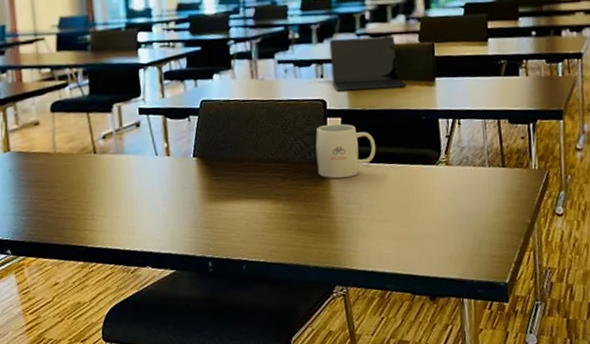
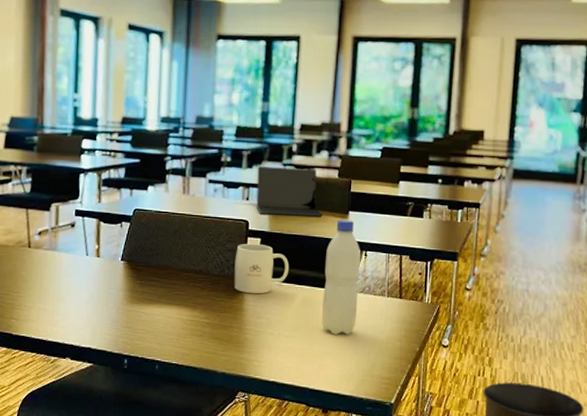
water bottle: none [414,87,457,214] -> present [321,220,361,335]

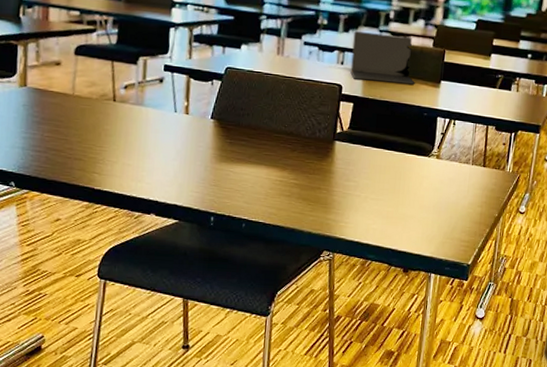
mug: present [234,243,290,294] -> none [324,107,380,158]
water bottle: present [321,220,361,335] -> none [407,88,450,200]

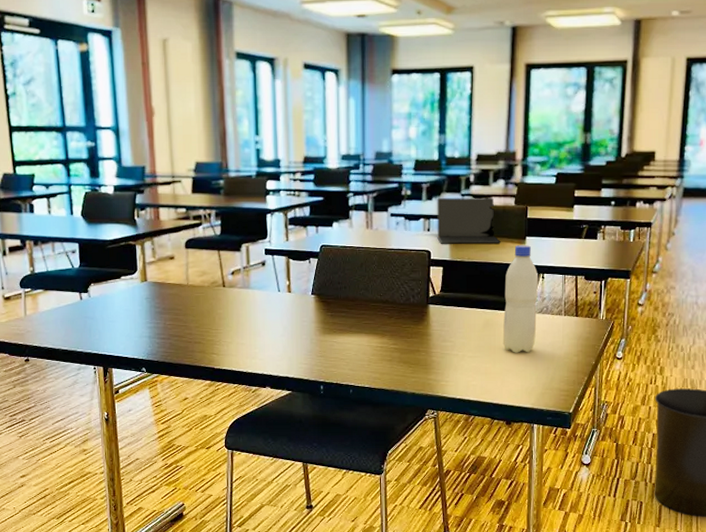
water bottle: none [407,88,450,200] -> present [502,245,539,353]

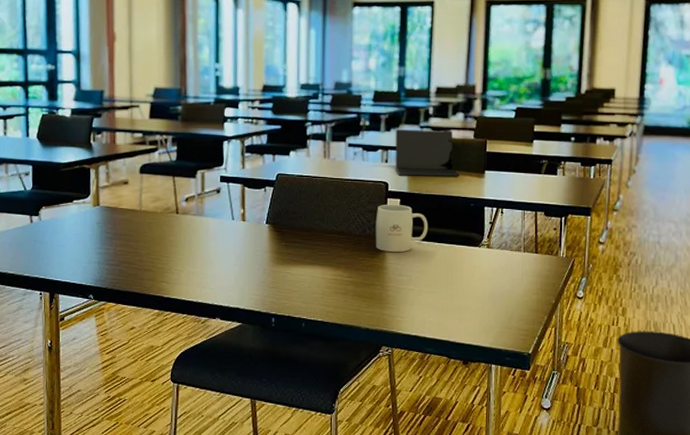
mug: none [419,272,471,320] -> present [375,204,429,253]
water bottle: present [502,245,539,353] -> none [460,179,498,290]

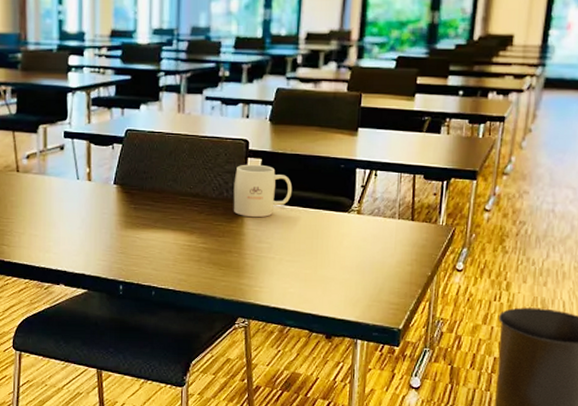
laptop: present [395,130,459,178] -> none [257,81,329,136]

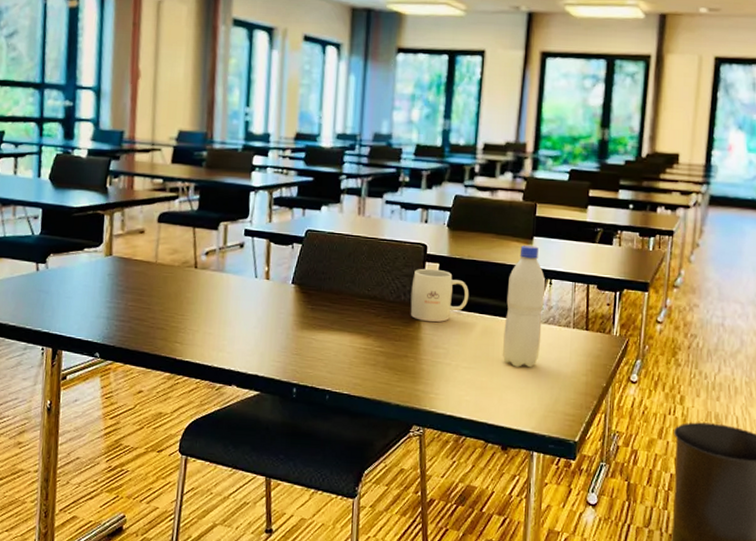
water bottle: none [326,137,371,259] -> present [502,245,546,368]

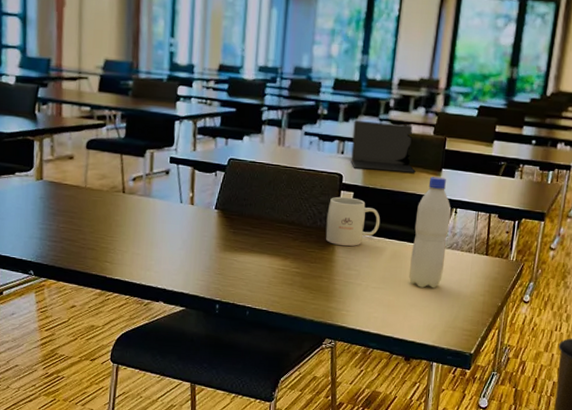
laptop: none [435,187,505,243] -> present [351,120,416,174]

